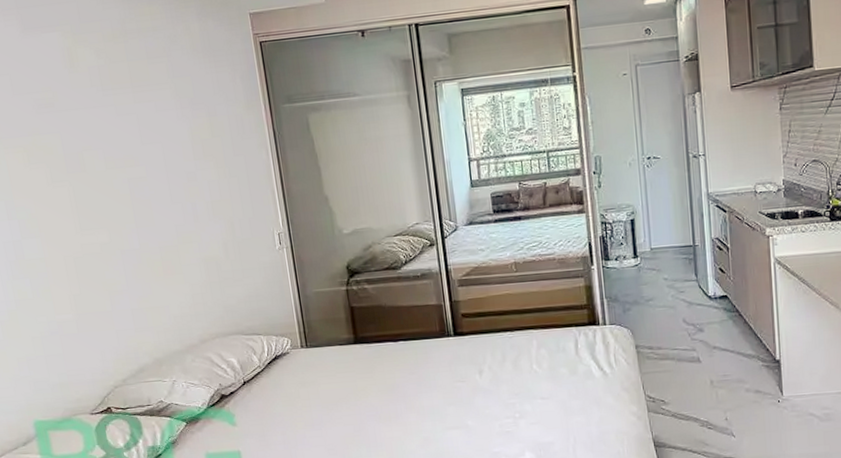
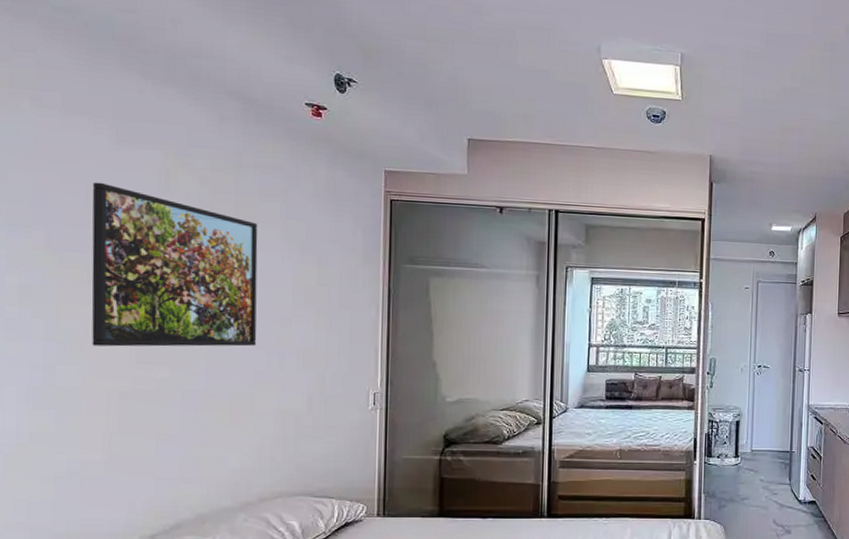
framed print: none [13,70,172,220] -> present [91,182,258,347]

